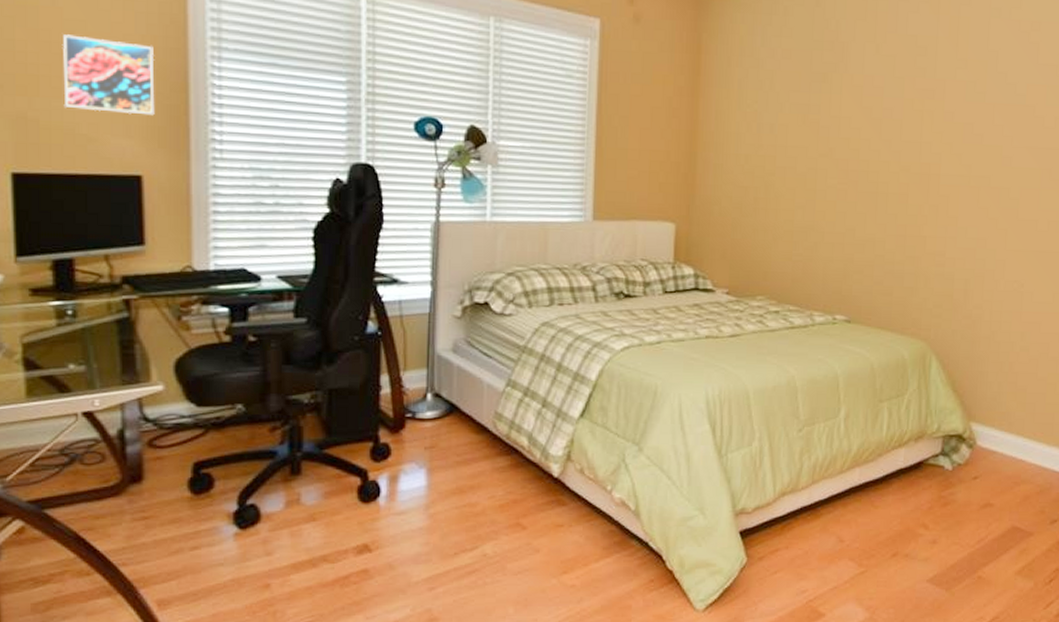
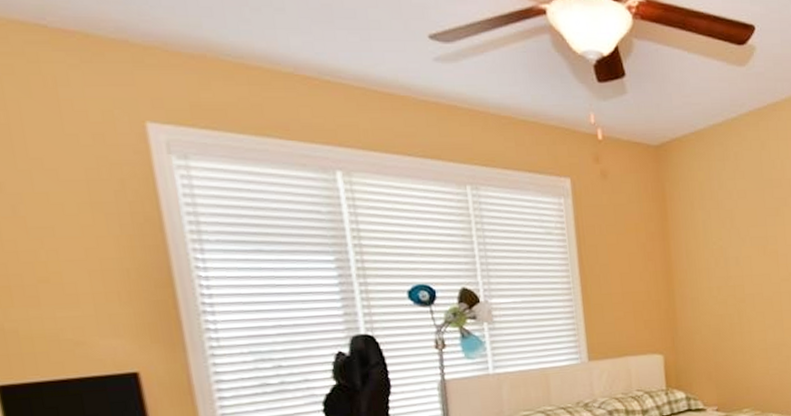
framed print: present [62,34,155,116] -> none [30,242,142,315]

